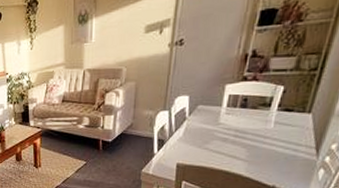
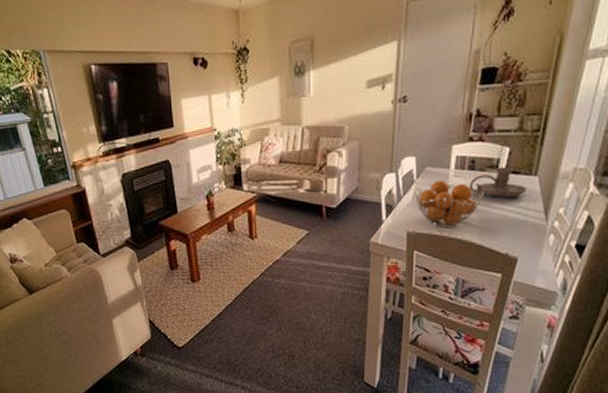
fruit basket: none [186,117,255,161] -> present [415,180,485,228]
candle holder: none [240,104,300,133] -> present [469,167,528,197]

